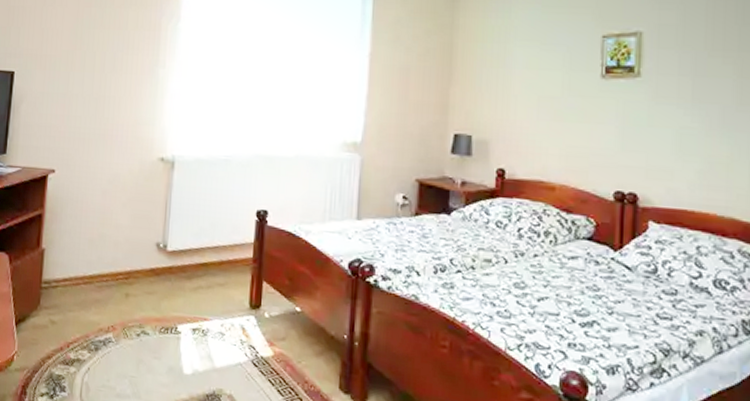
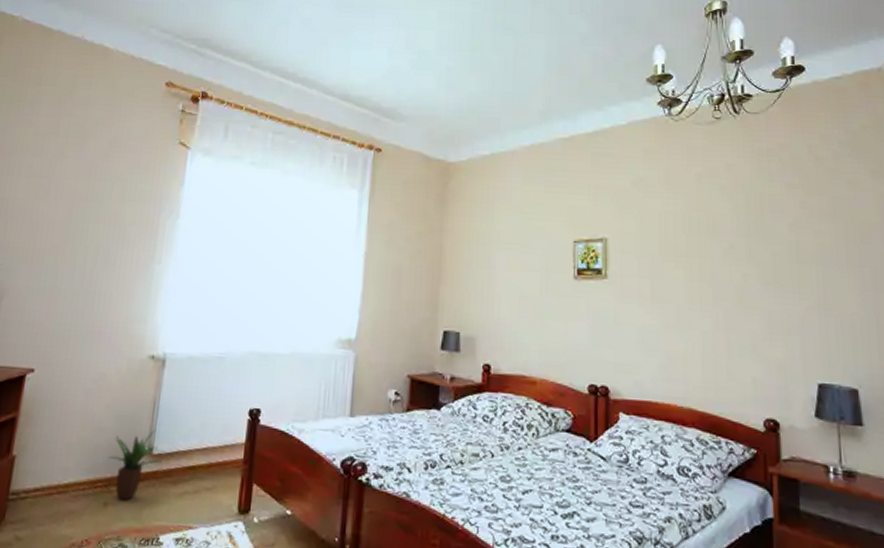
potted plant: none [127,228,177,293] -> present [108,430,163,501]

